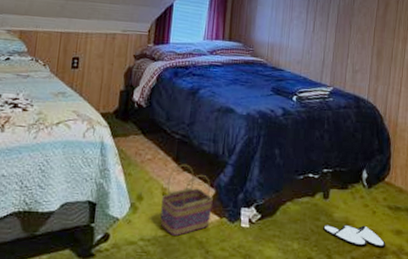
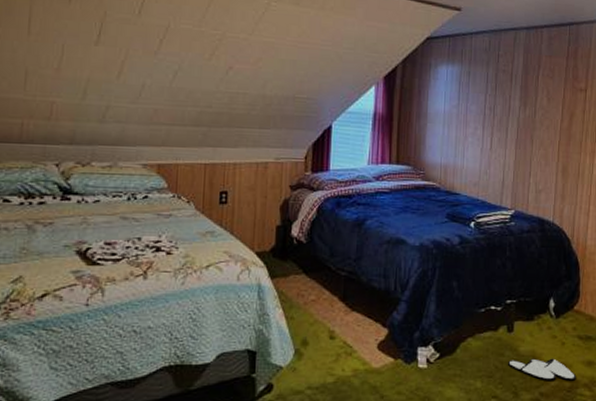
basket: present [160,164,213,236] -> none [328,303,386,381]

